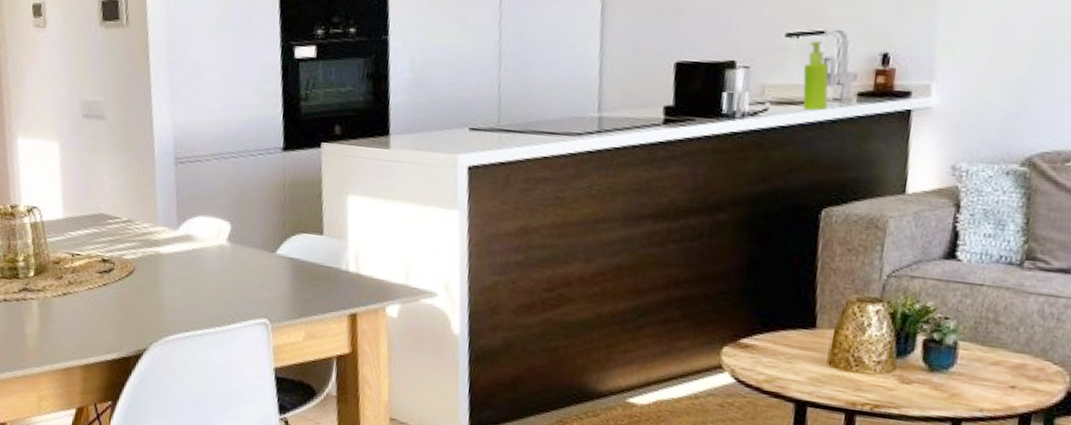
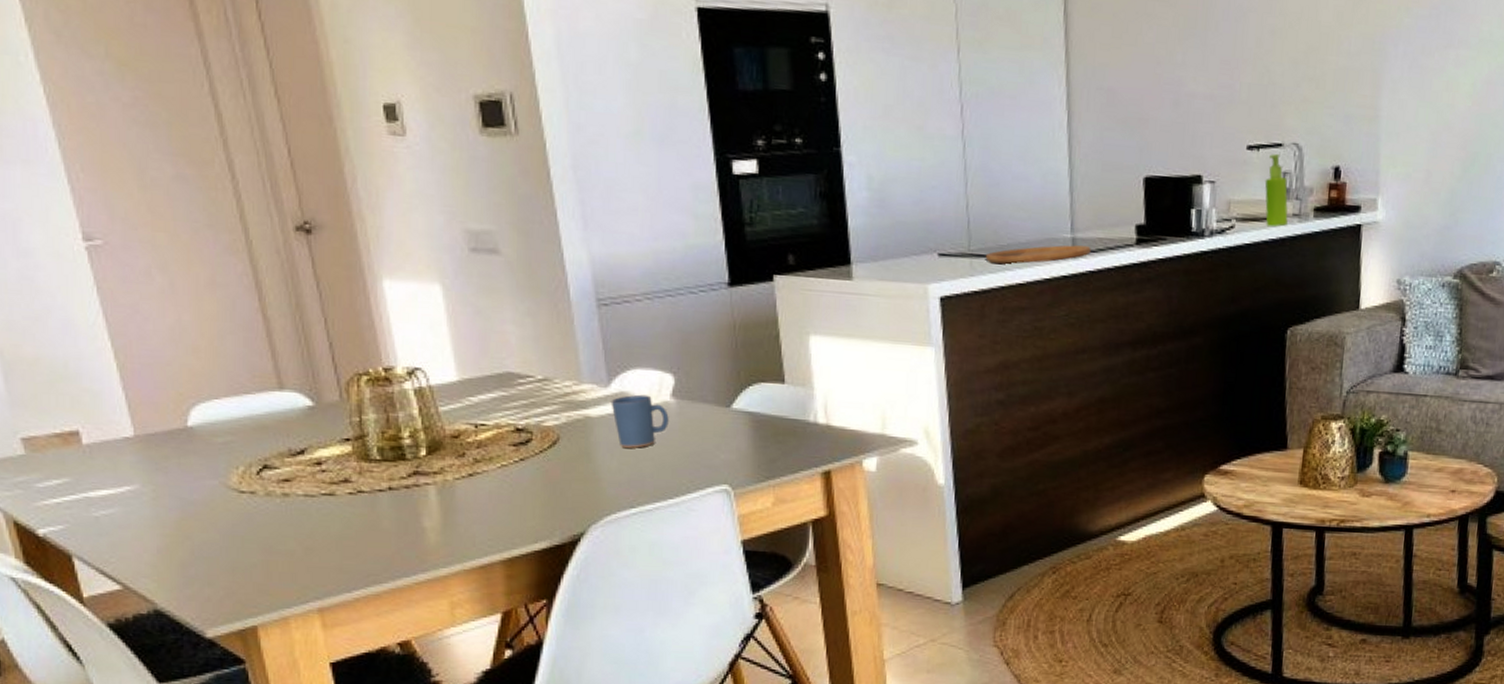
mug: none [178,237,224,282] -> present [611,394,669,448]
cutting board: none [513,123,617,139] -> present [985,245,1091,265]

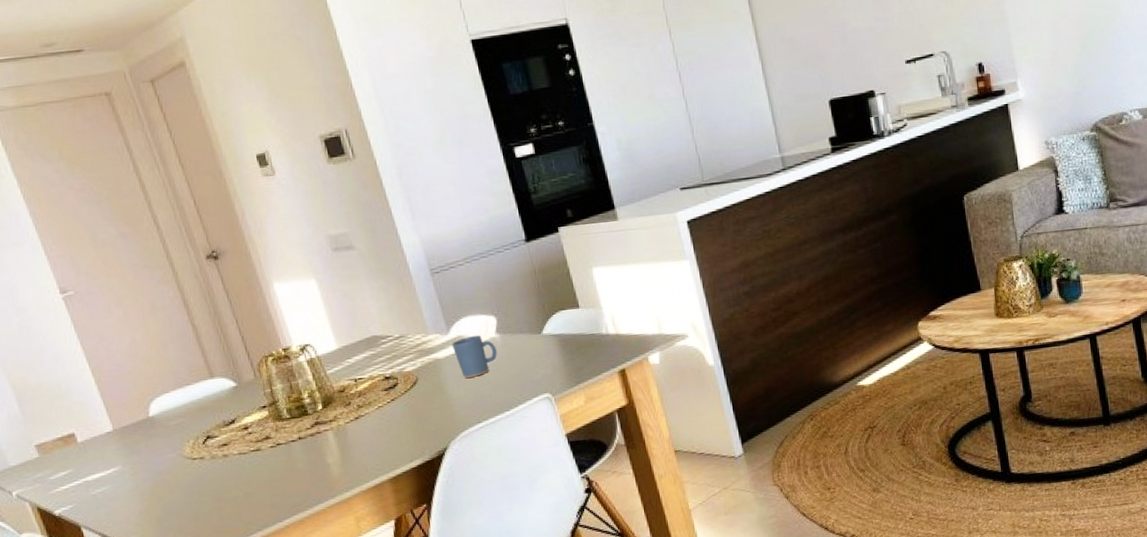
cutting board: present [985,245,1091,265] -> none [716,161,798,188]
soap dispenser: present [1265,154,1288,227] -> none [924,62,949,120]

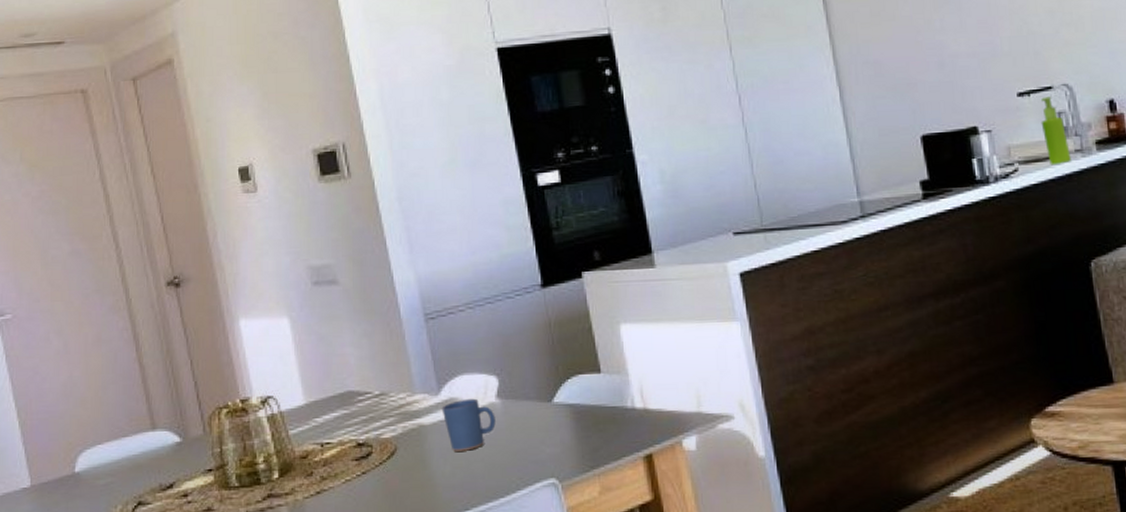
soap dispenser: none [924,62,949,120] -> present [1041,97,1071,166]

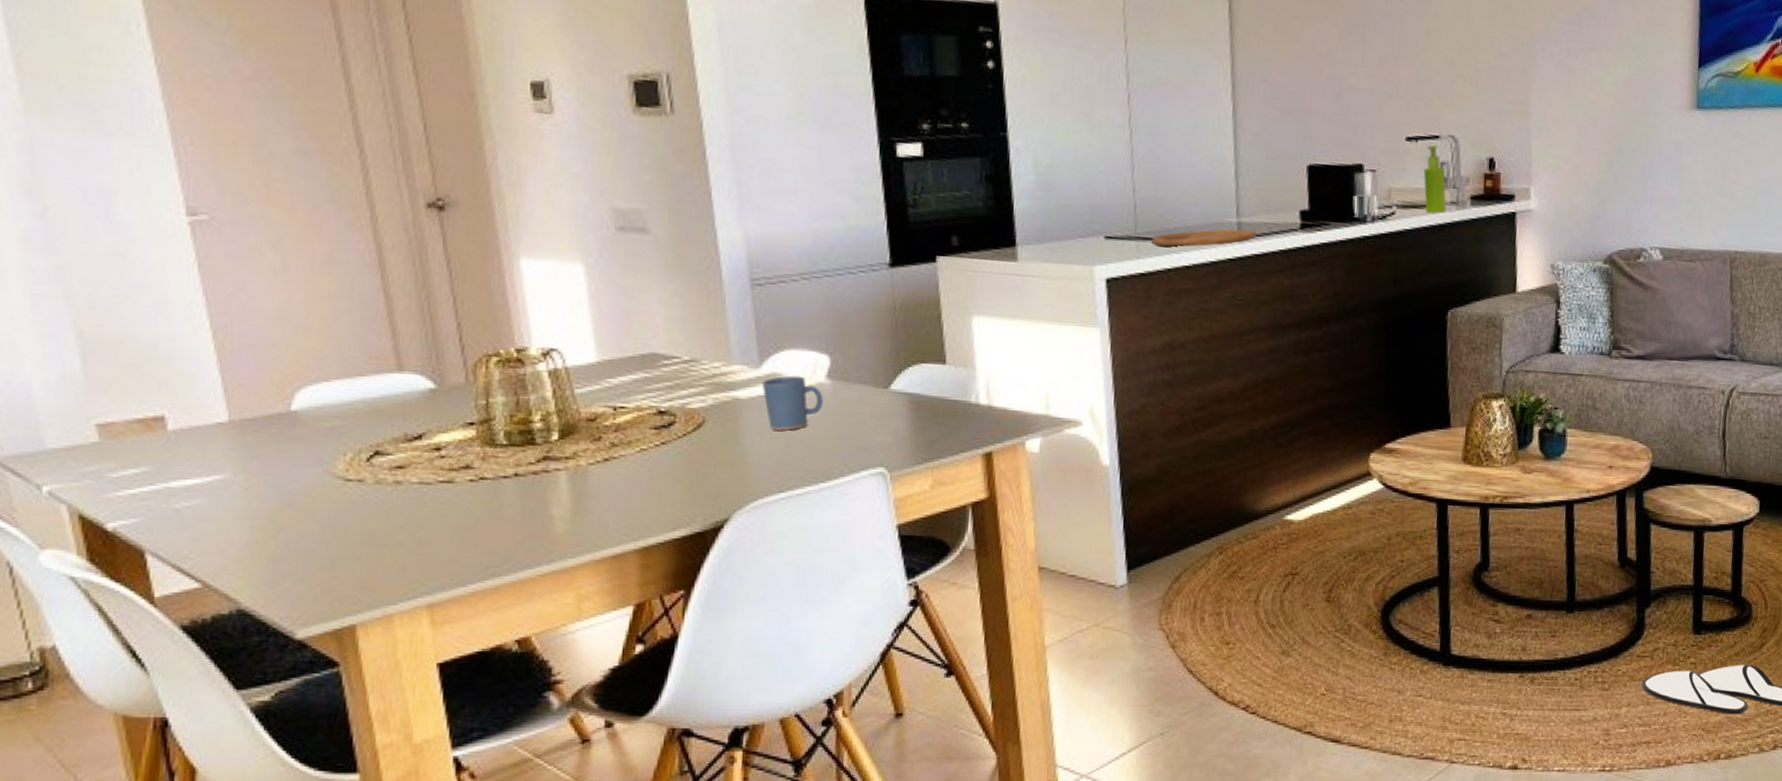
cutting board: none [778,207,880,236] -> present [1151,229,1256,248]

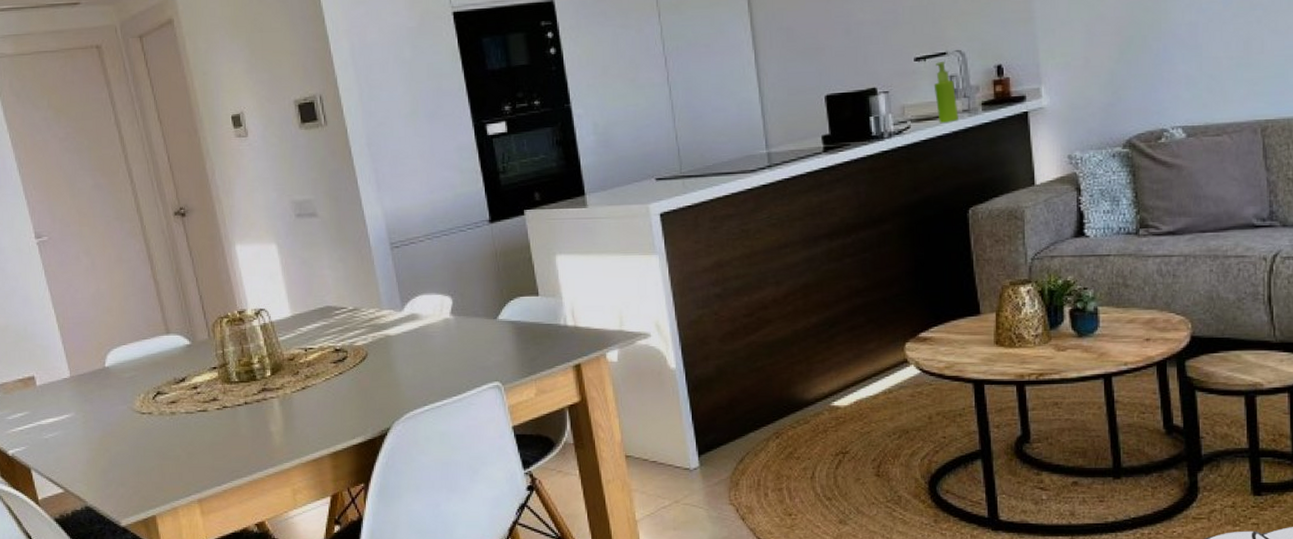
mug: present [761,375,823,431] -> none [405,314,450,358]
cutting board: present [1151,229,1256,248] -> none [695,158,785,182]

